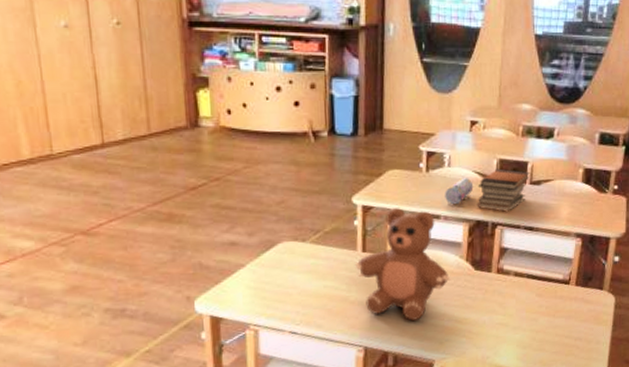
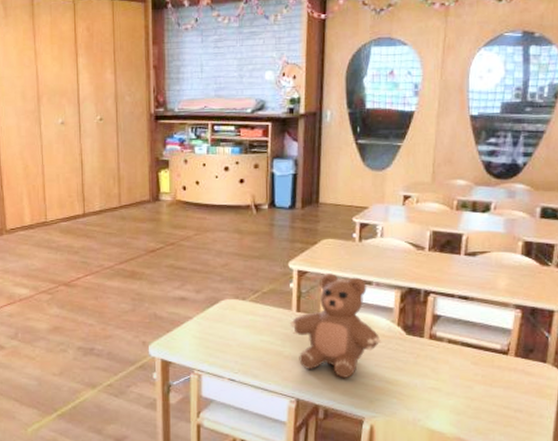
pencil case: present [445,177,474,205] -> none [377,247,406,273]
book stack: present [477,168,530,212] -> none [410,240,465,281]

